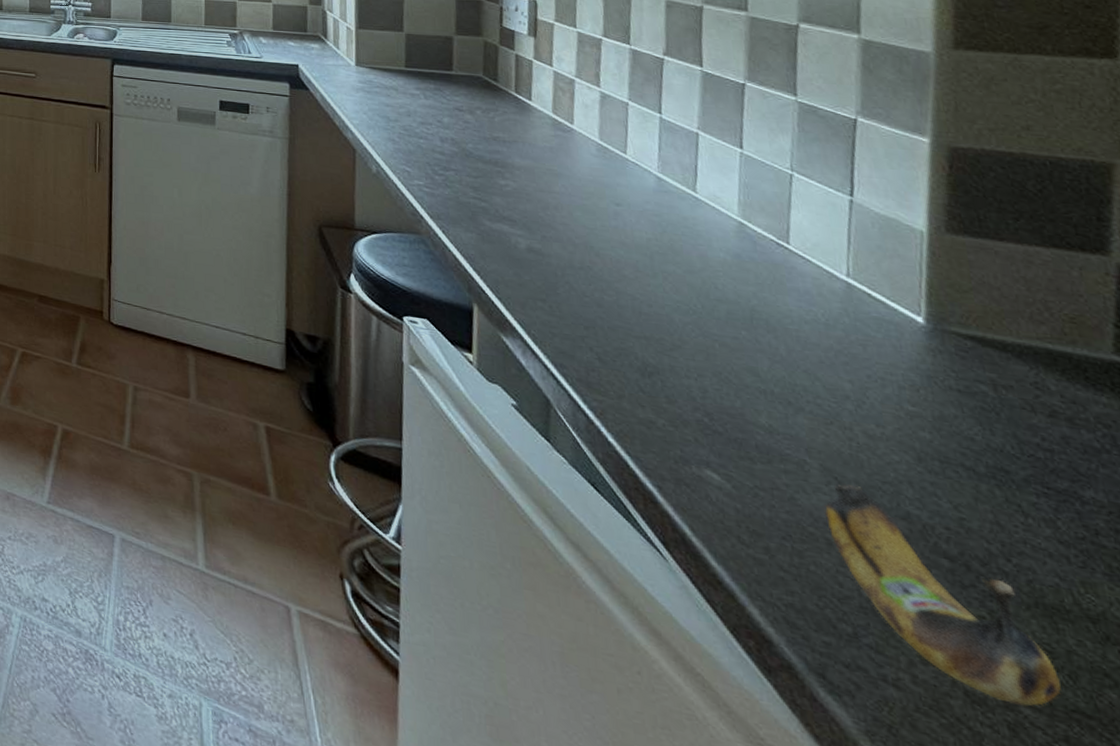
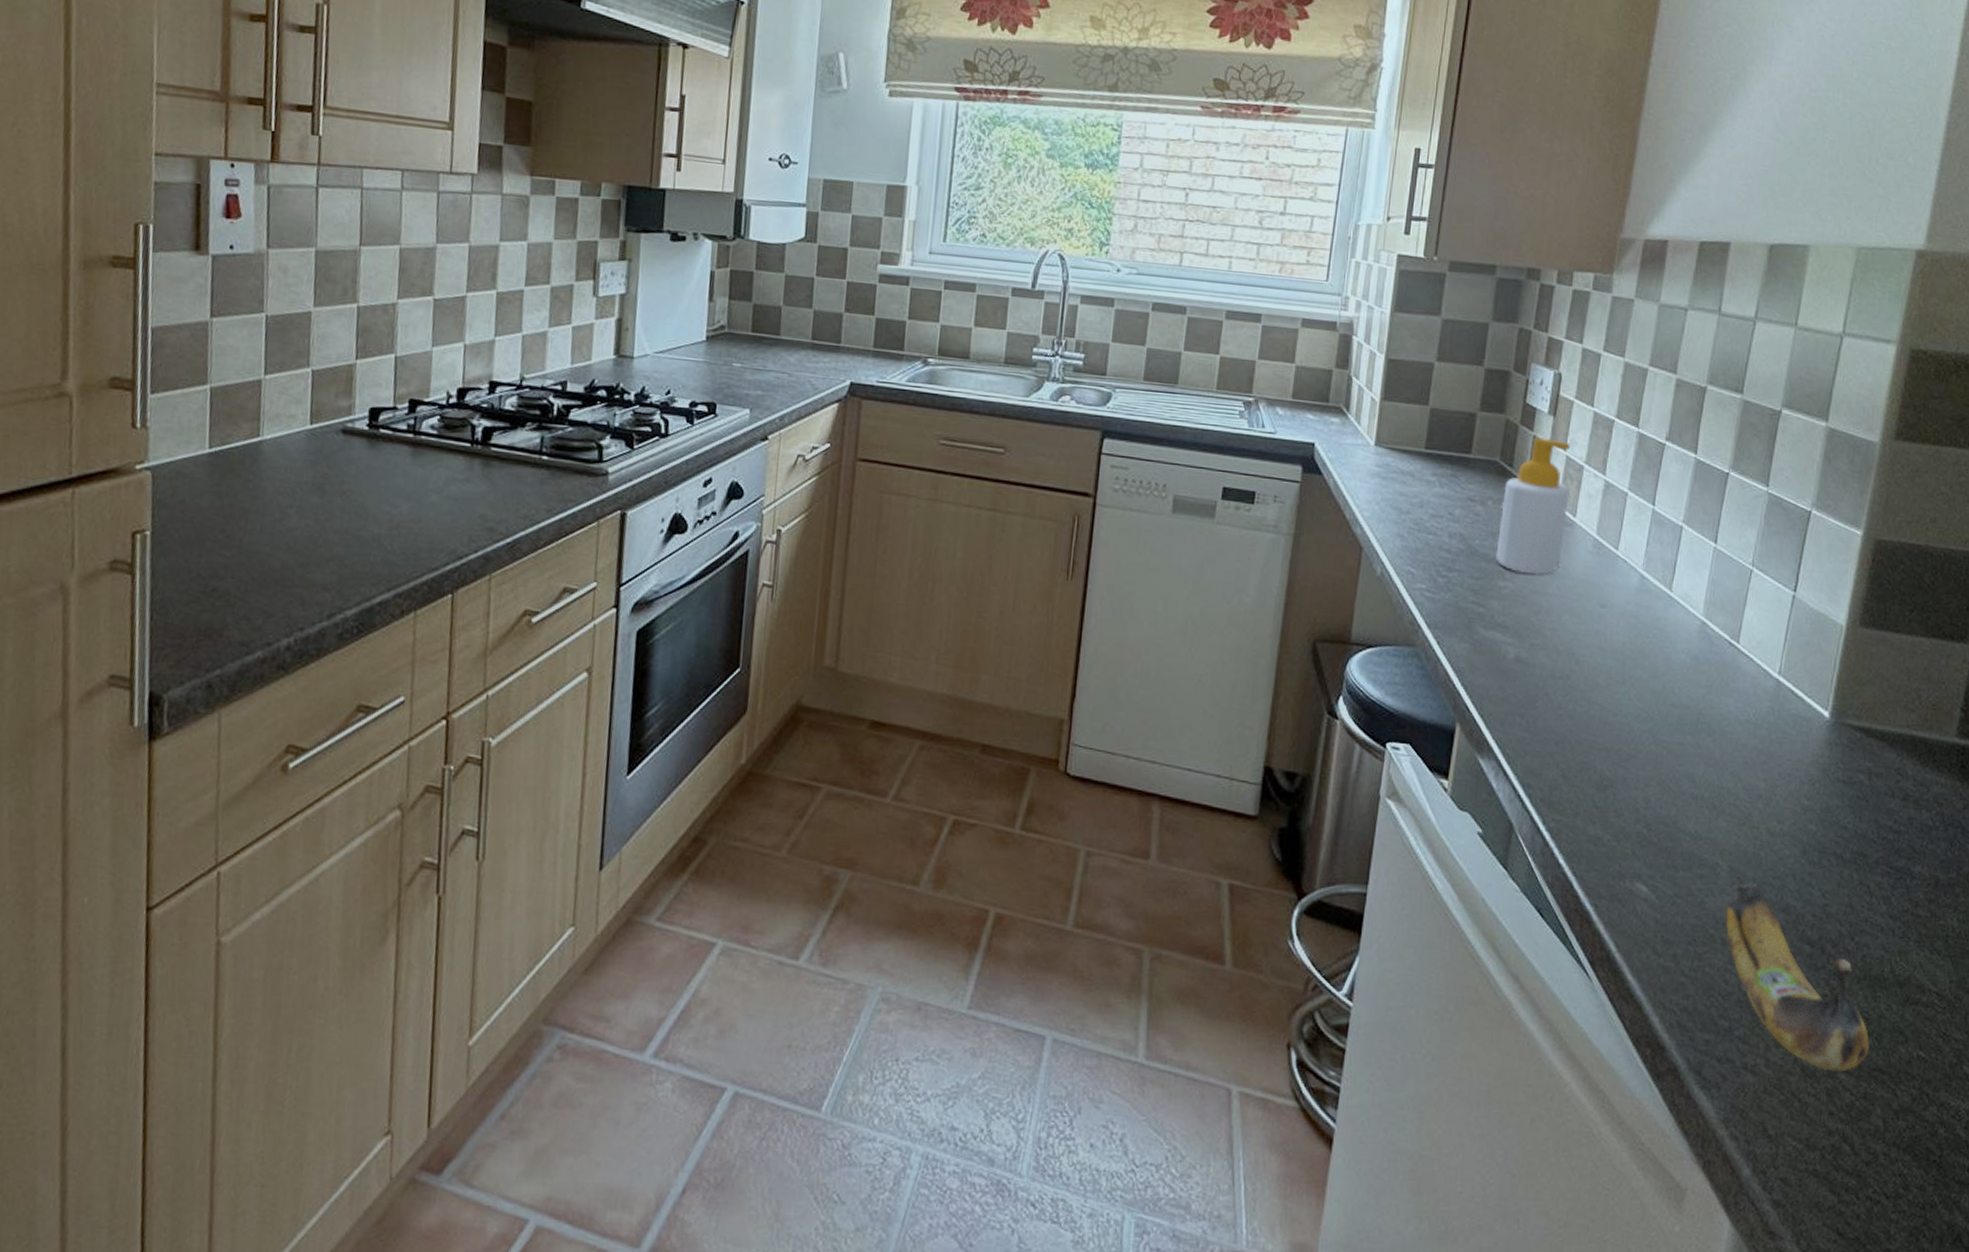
soap bottle: none [491,55,564,175] -> present [1495,437,1571,575]

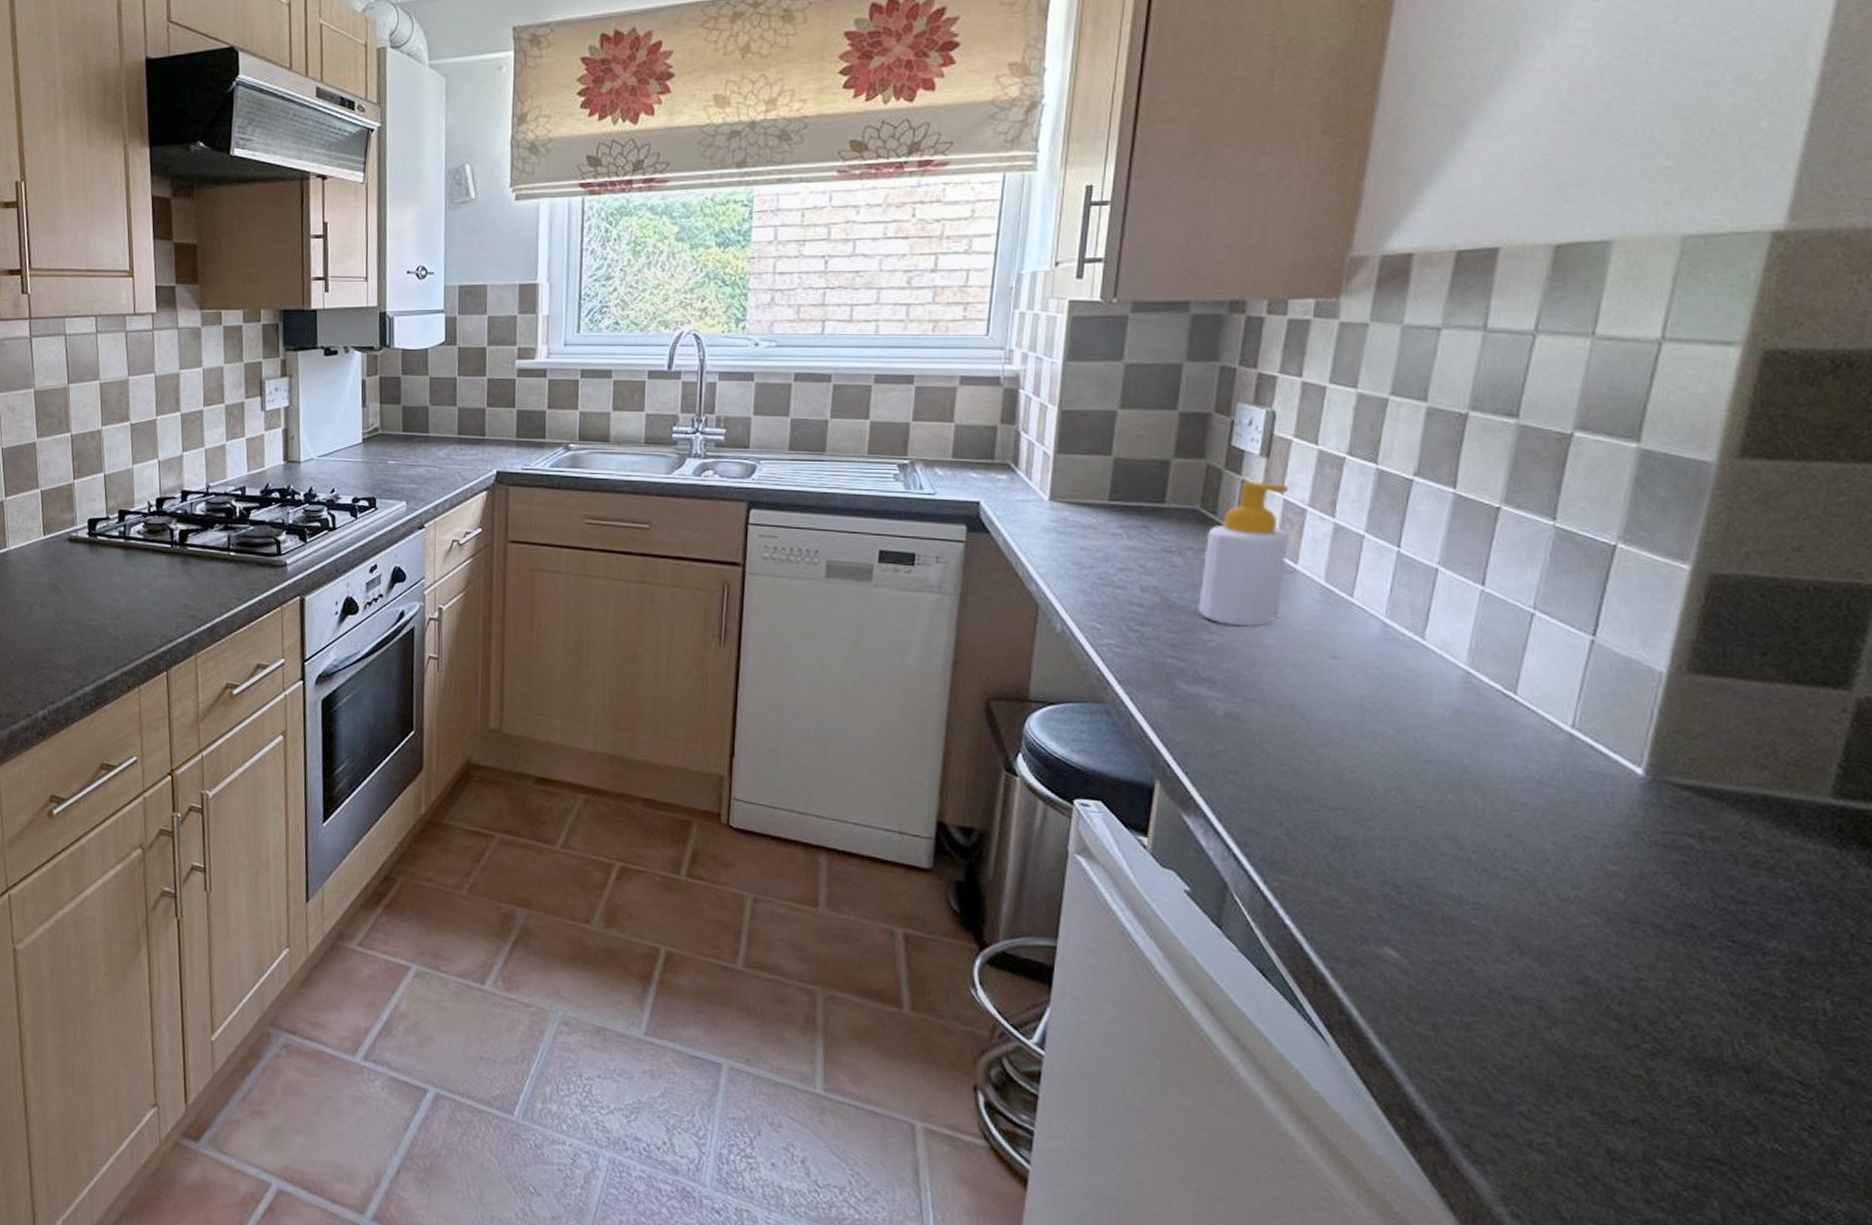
banana: present [1725,883,1869,1072] -> none [1501,952,1702,1159]

